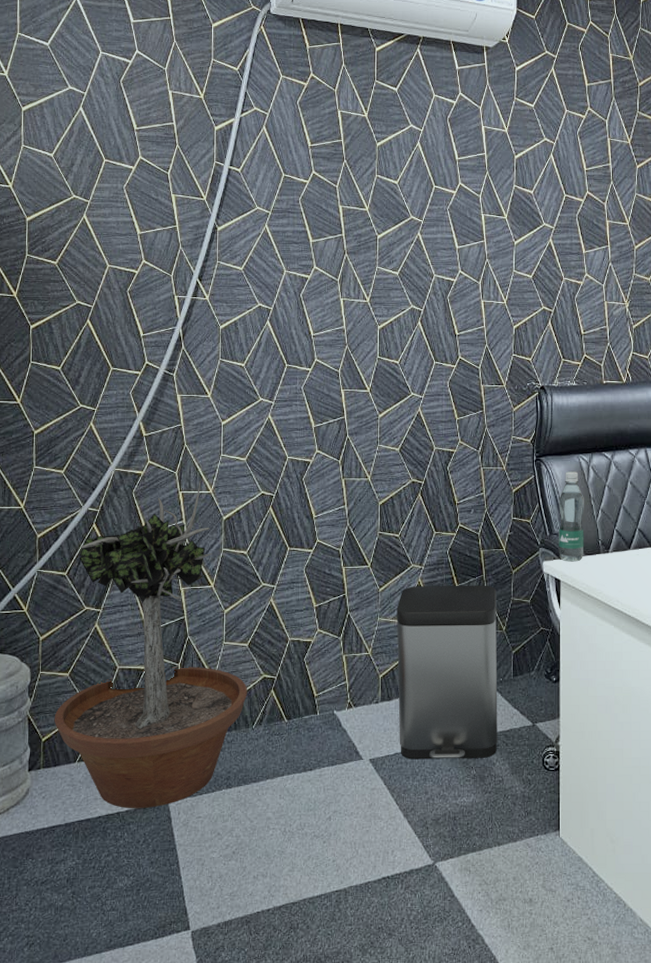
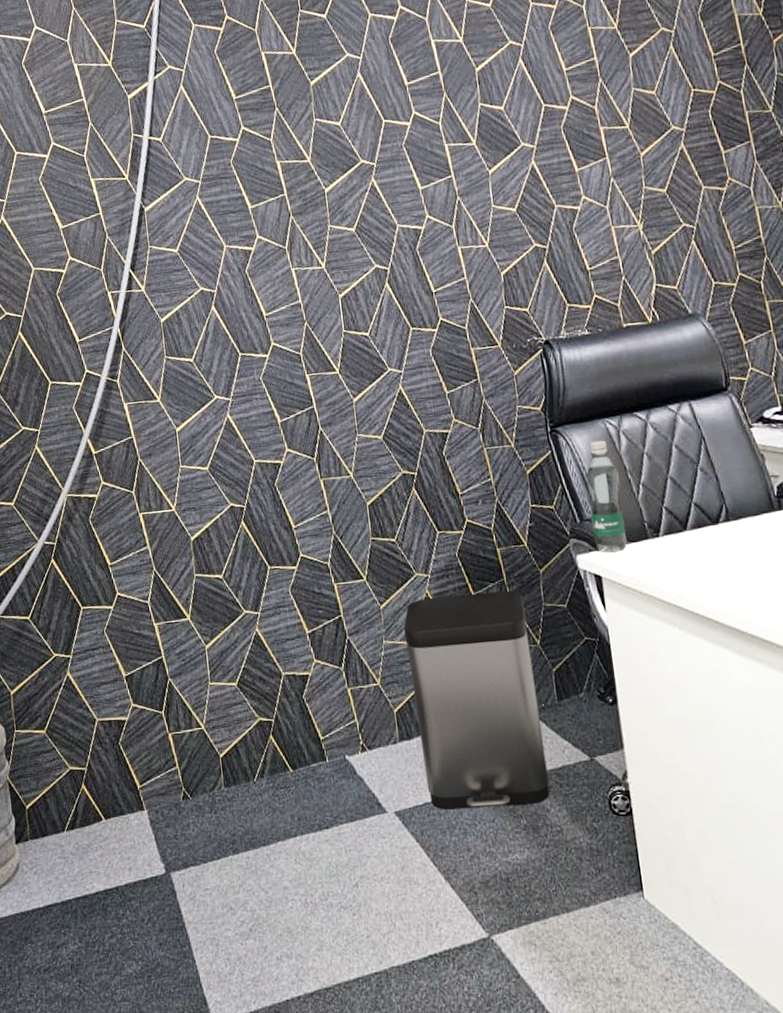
potted tree: present [54,481,247,808] -> none [35,498,243,882]

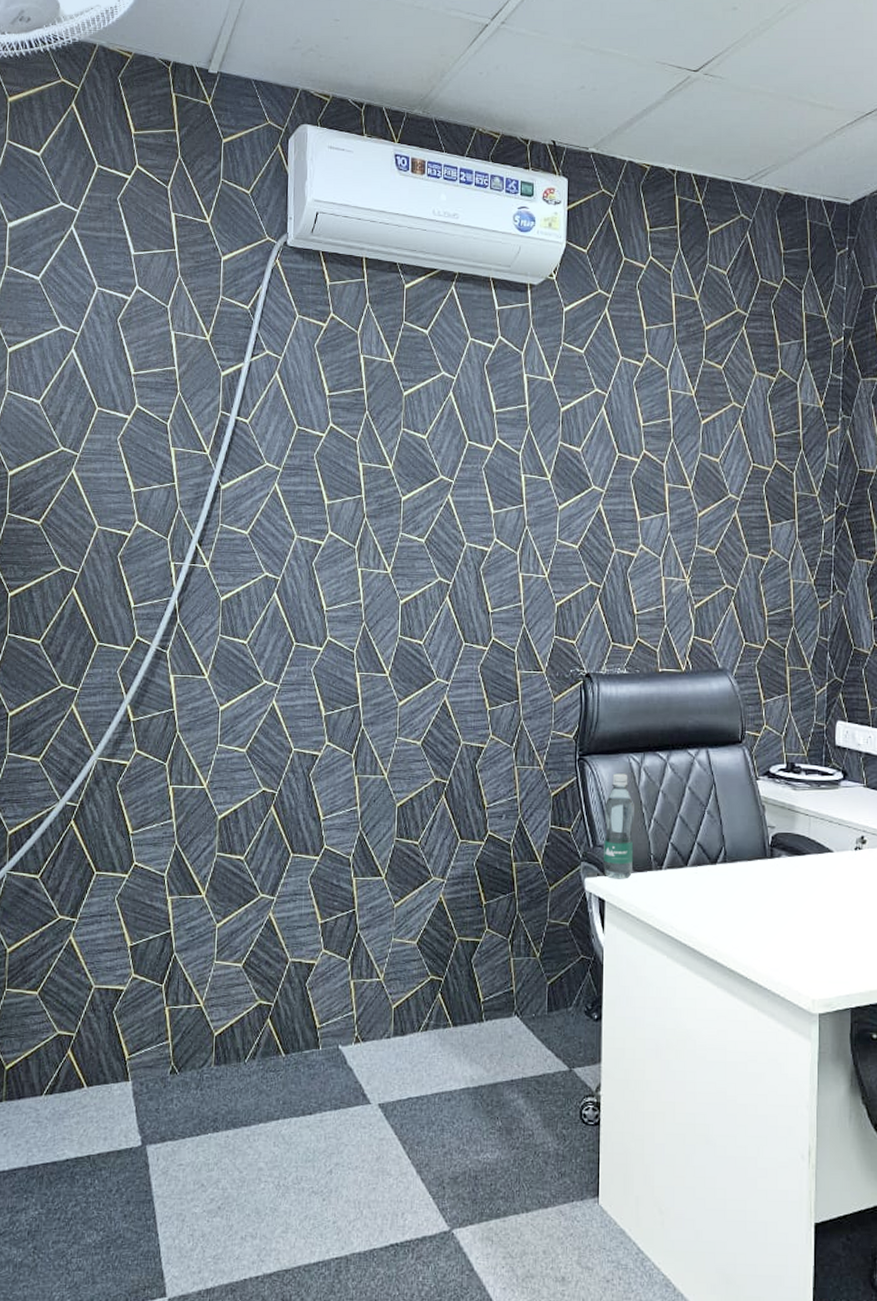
pedal bin: present [403,590,549,810] -> none [413,902,530,1107]

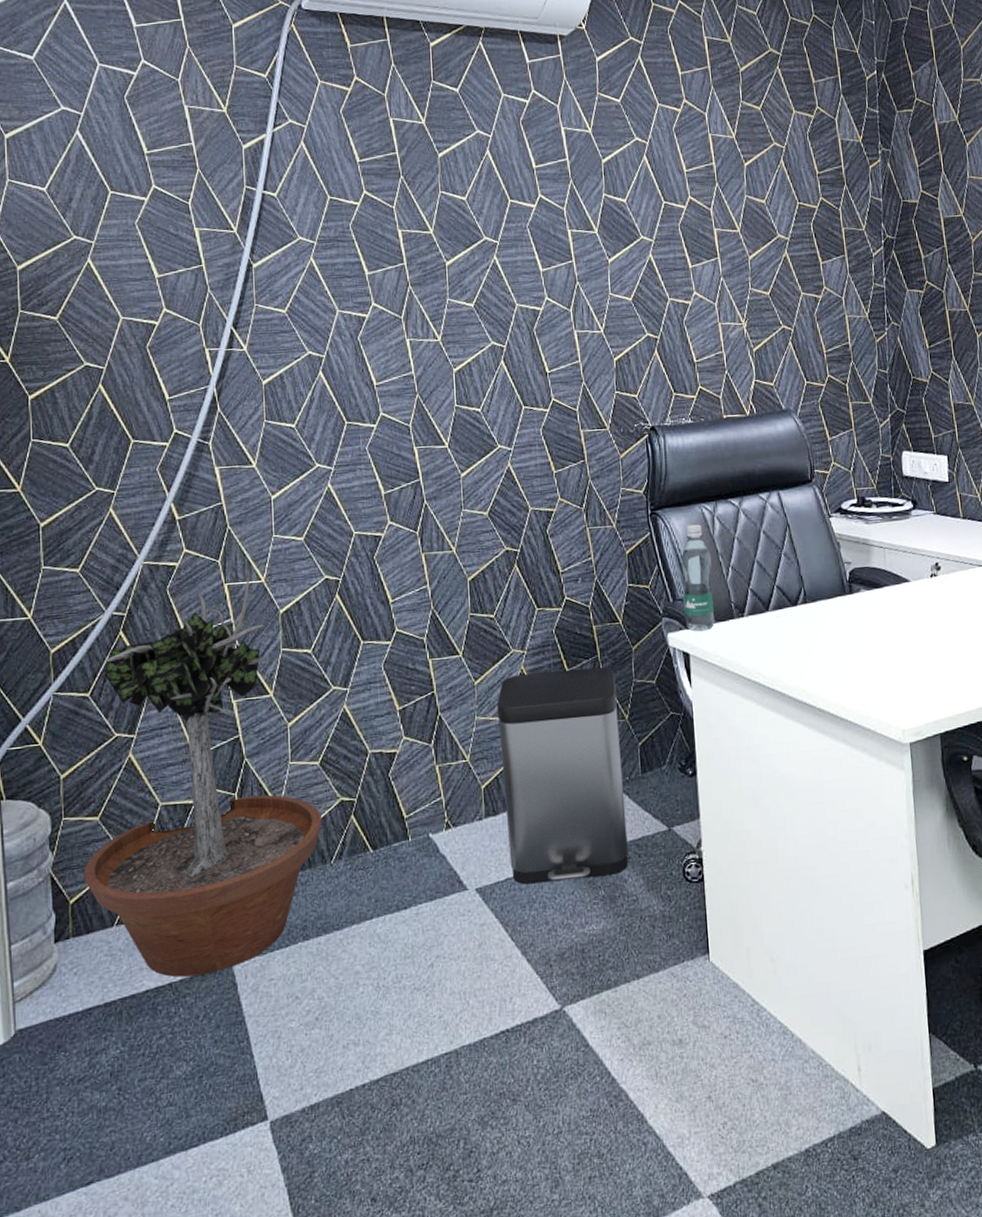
potted tree: none [19,774,240,1152] -> present [83,568,322,977]
pedal bin: none [413,902,530,1107] -> present [497,666,628,885]

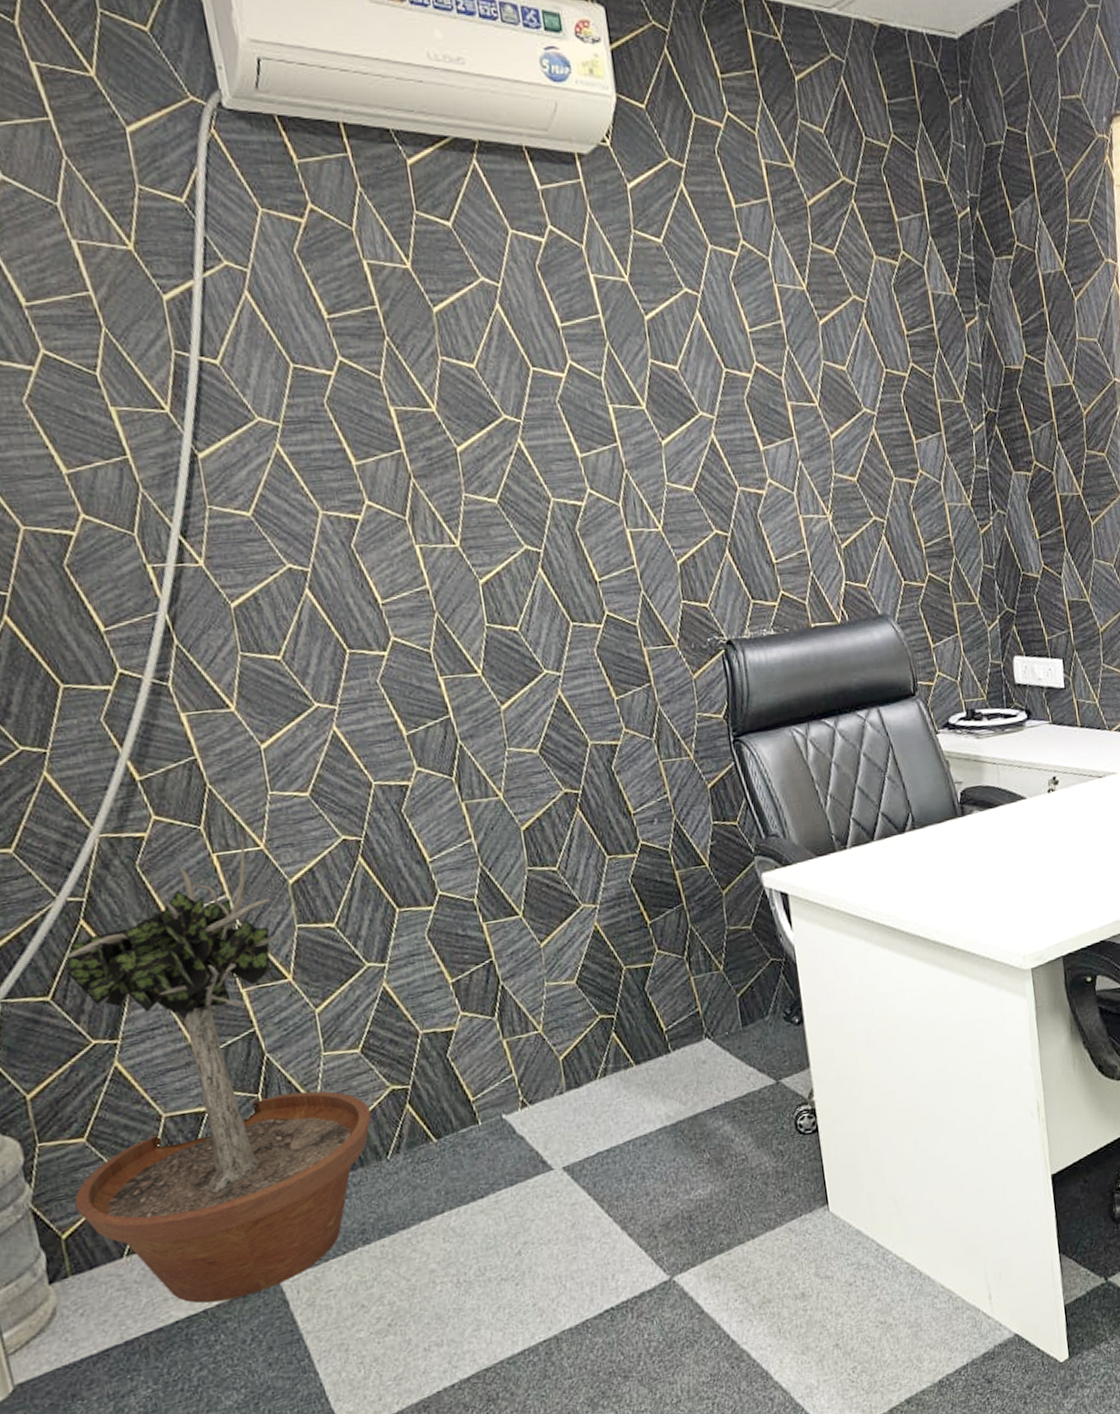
pedal bin: present [497,666,628,885] -> none [569,915,734,1157]
bottle: present [681,524,715,632] -> none [771,749,814,870]

